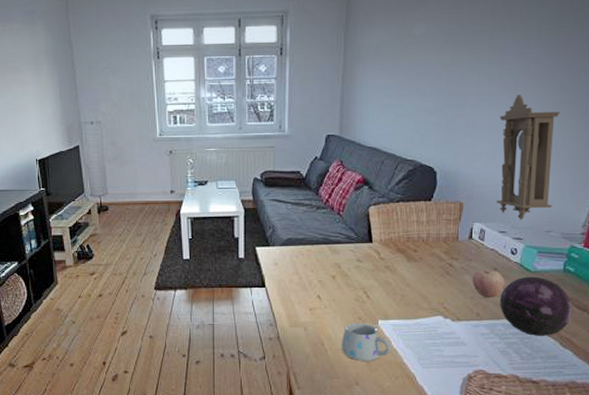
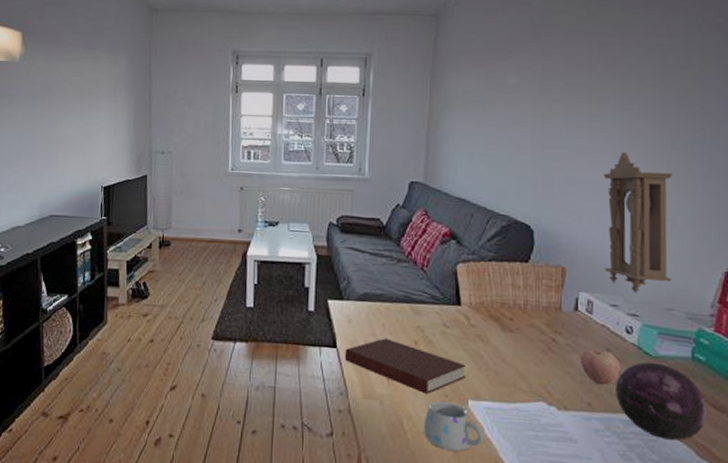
notebook: none [272,276,377,318] -> present [344,338,466,394]

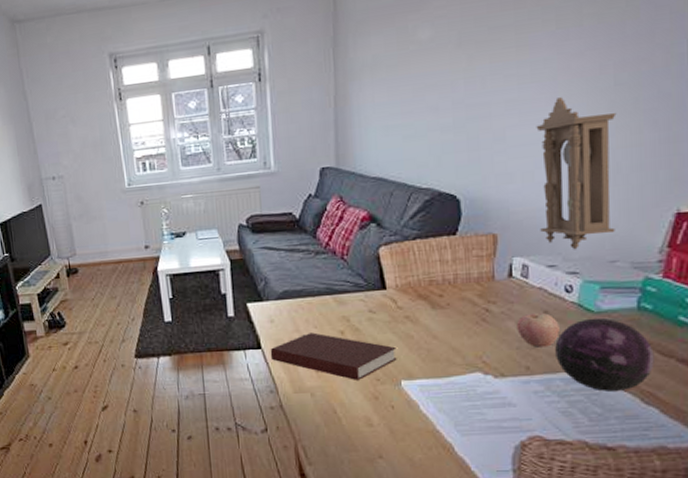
mug: present [424,400,485,452] -> none [358,384,420,430]

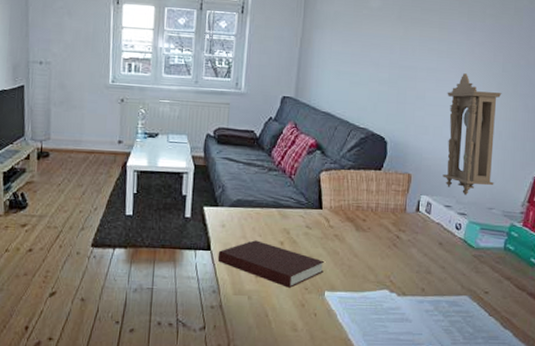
apple: present [516,312,560,347] -> none [418,243,449,273]
decorative orb: present [555,317,654,391] -> none [444,252,513,315]

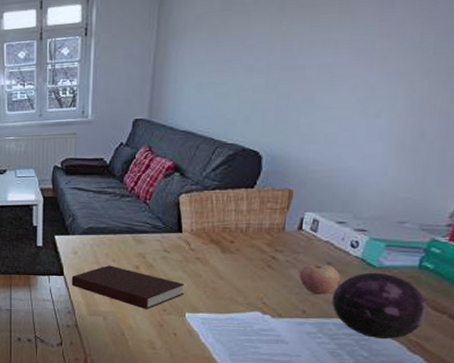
apple: none [418,243,449,273] -> present [299,263,340,295]
pendulum clock: present [443,73,502,196] -> none [335,64,430,209]
decorative orb: none [444,252,513,315] -> present [332,272,428,339]

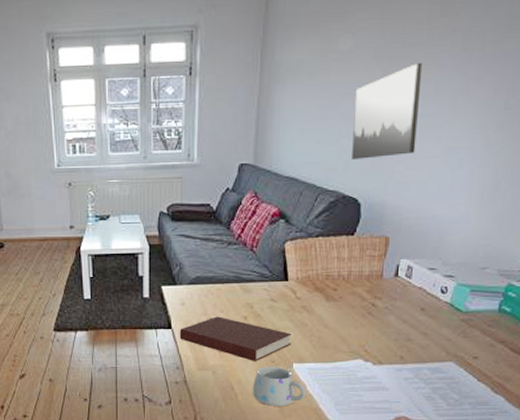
mug: none [144,314,199,354] -> present [253,366,307,406]
wall art: none [253,10,336,112] -> present [352,63,423,159]
apple: present [299,263,340,295] -> none [396,309,433,340]
decorative orb: present [332,272,428,339] -> none [426,317,507,381]

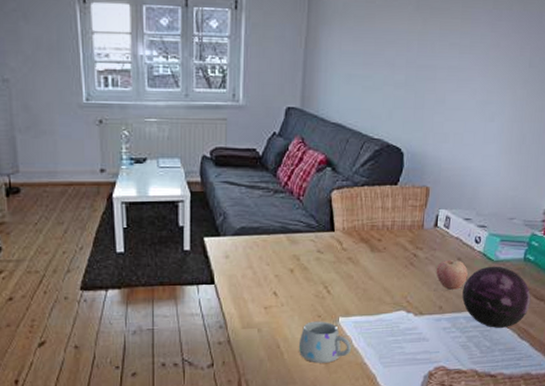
notebook: present [179,316,292,361] -> none [223,270,338,317]
wall art: present [352,63,423,159] -> none [395,16,460,108]
apple: none [396,309,433,340] -> present [436,259,468,290]
decorative orb: none [426,317,507,381] -> present [462,266,531,328]

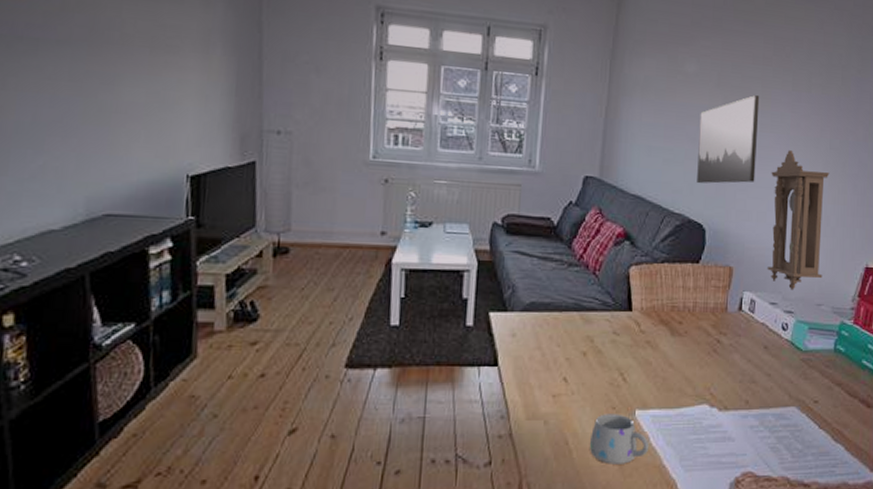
wall art: none [395,16,460,108] -> present [697,95,760,184]
apple: present [436,259,468,290] -> none [741,347,775,382]
pendulum clock: none [462,71,528,207] -> present [767,150,830,291]
decorative orb: present [462,266,531,328] -> none [770,356,844,428]

